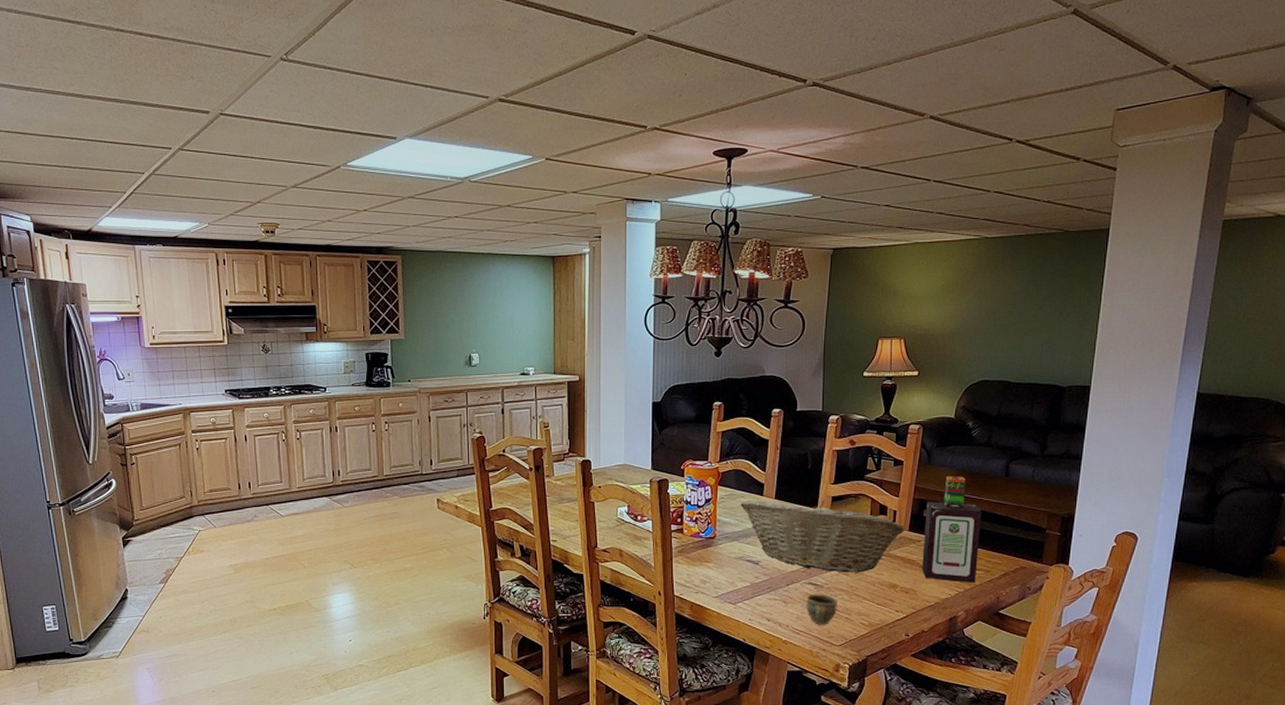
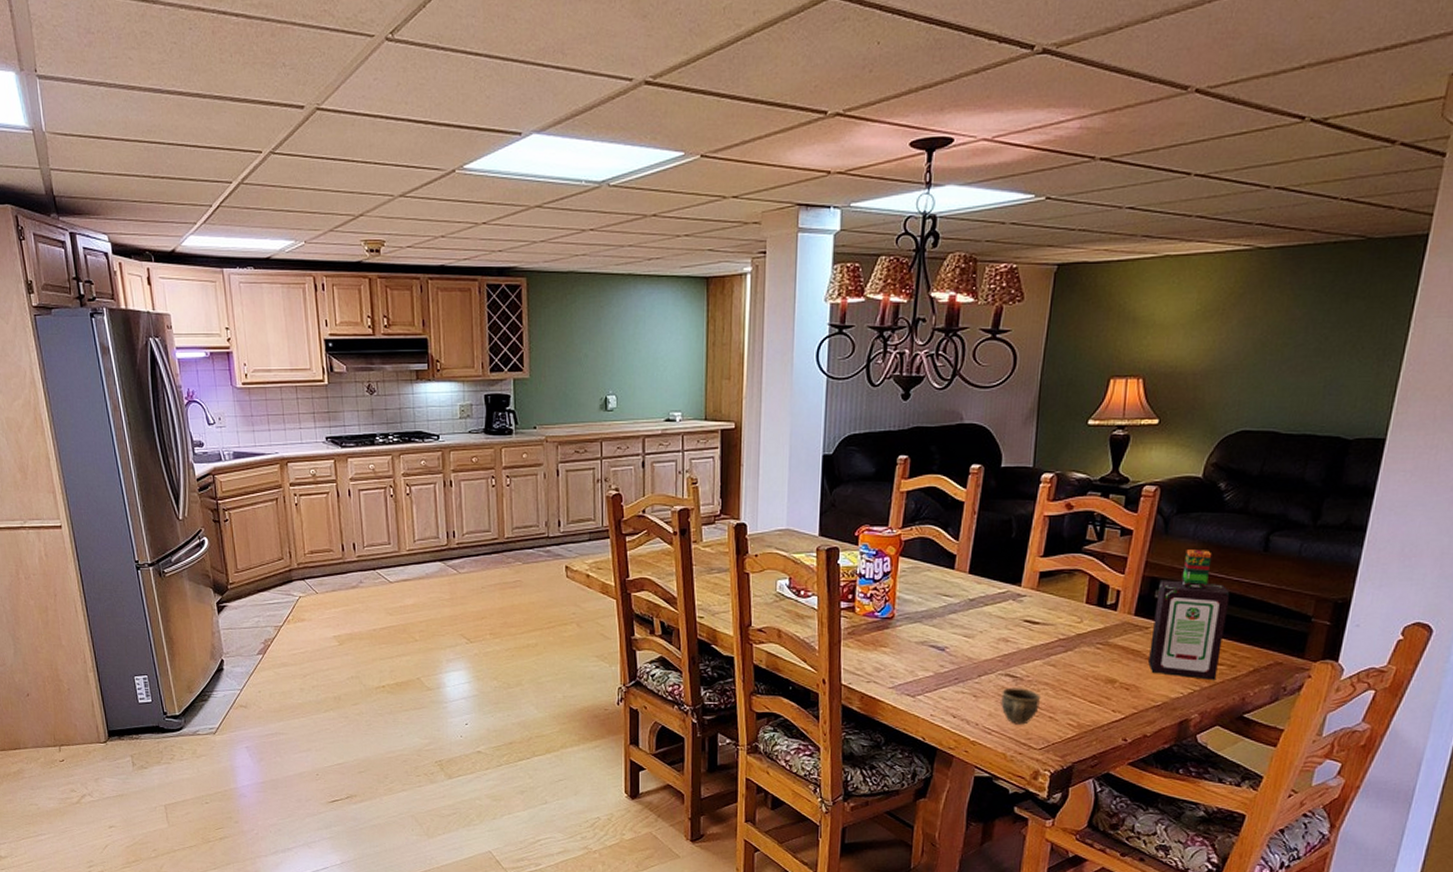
fruit basket: present [740,500,905,573] -> none [925,574,1130,664]

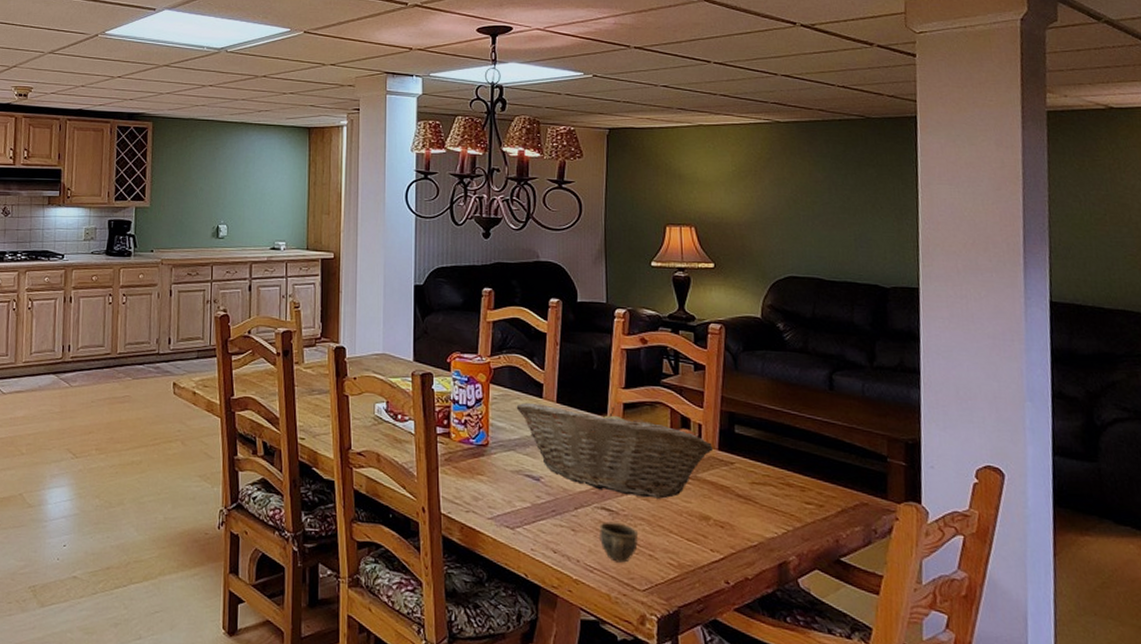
fruit basket: none [925,574,1130,664] -> present [516,402,714,499]
bottle: present [1148,550,1230,680] -> none [737,386,807,520]

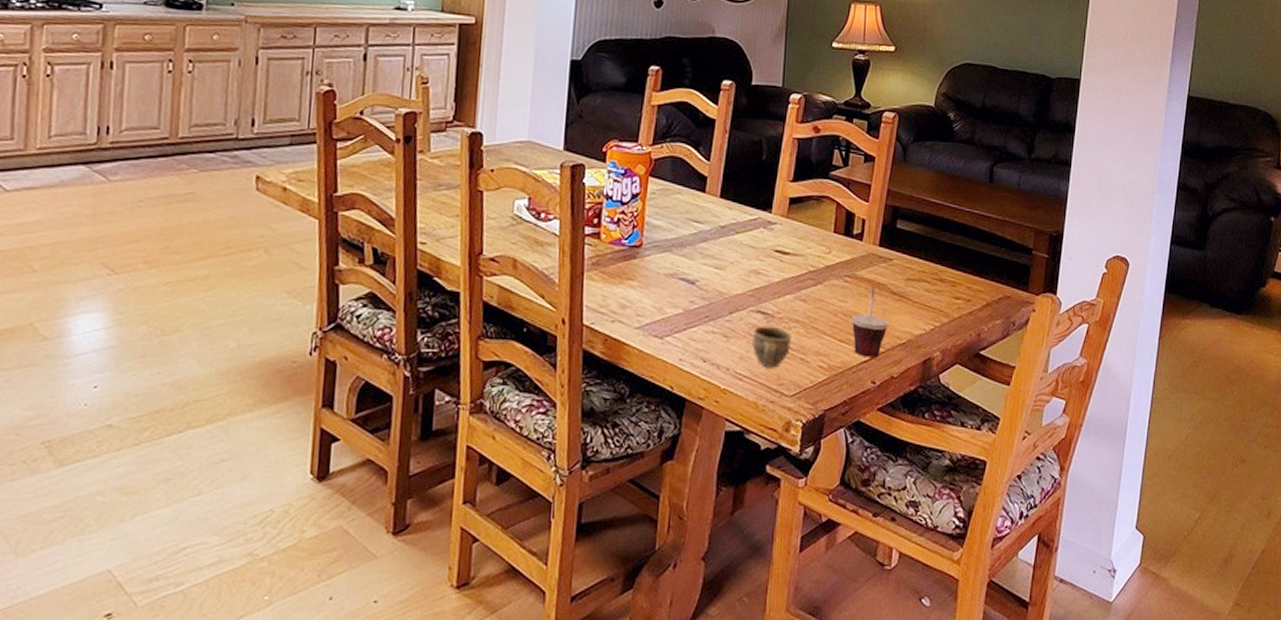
fruit basket: present [516,402,714,499] -> none [676,197,875,299]
cup: none [697,489,736,558] -> present [851,287,888,358]

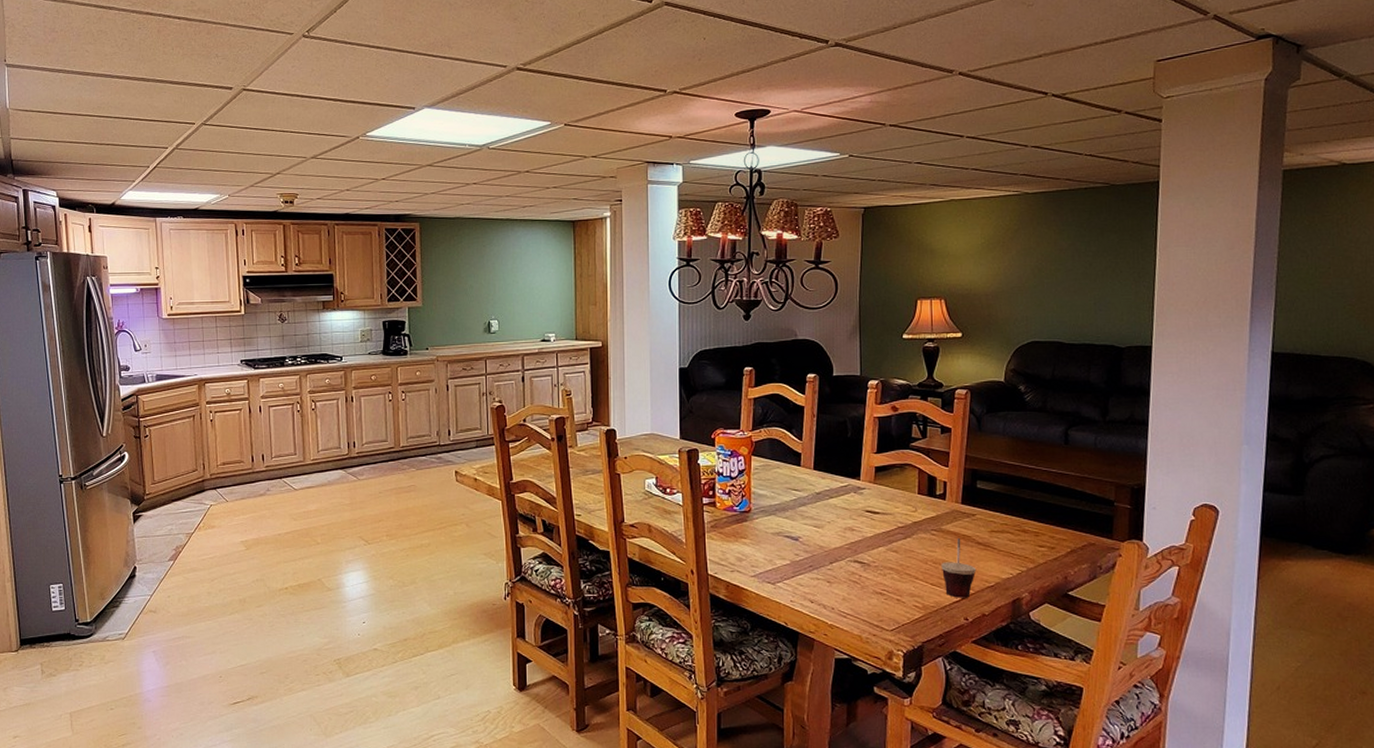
cup: present [752,326,791,368] -> none [852,573,887,608]

